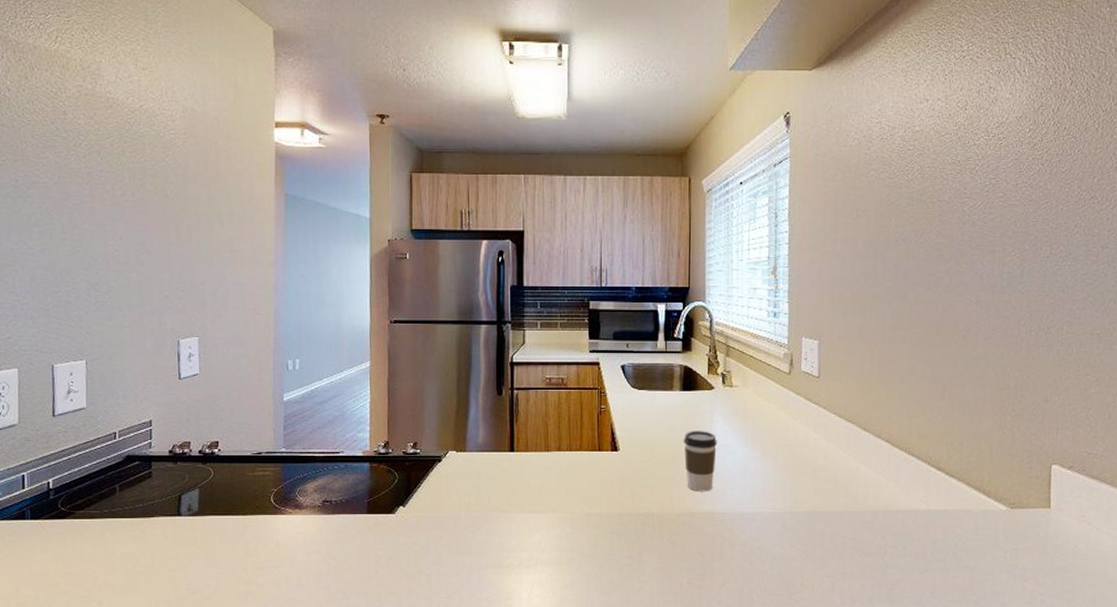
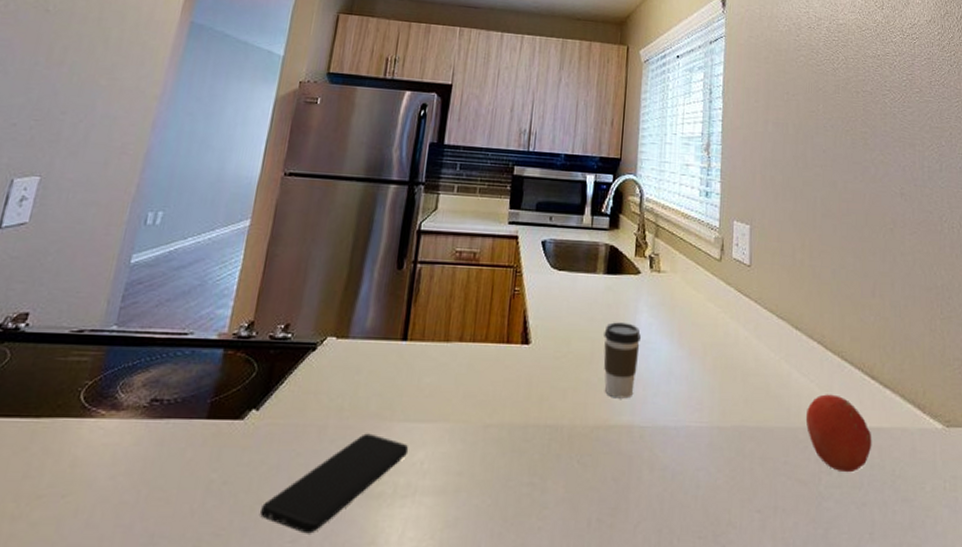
smartphone: none [420,522,527,592] -> present [260,433,409,534]
fruit: none [872,484,936,547] -> present [805,394,872,473]

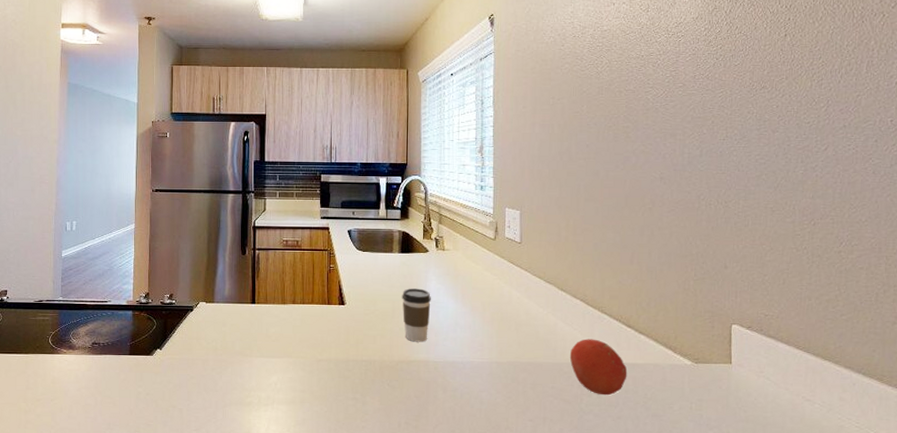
smartphone: present [260,433,409,534] -> none [173,365,266,426]

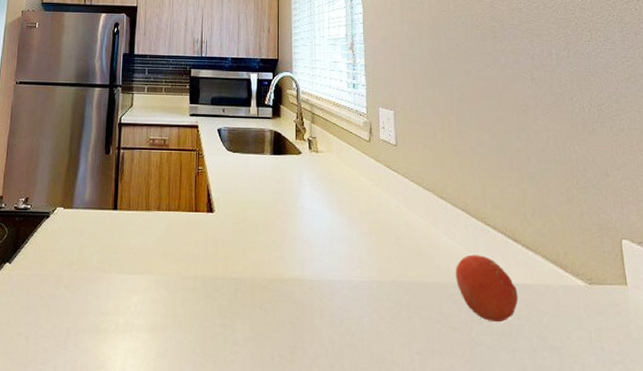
coffee cup: present [402,288,431,342] -> none [274,194,305,257]

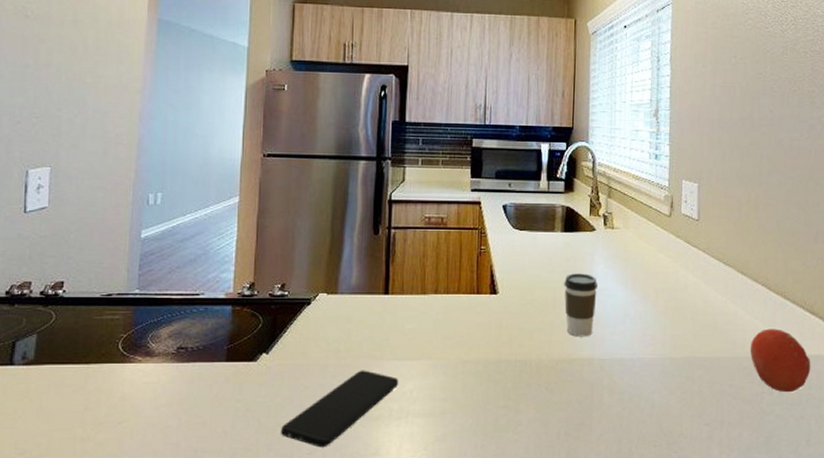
smartphone: none [18,282,125,359] -> present [281,370,399,448]
coffee cup: none [274,194,305,257] -> present [564,273,597,337]

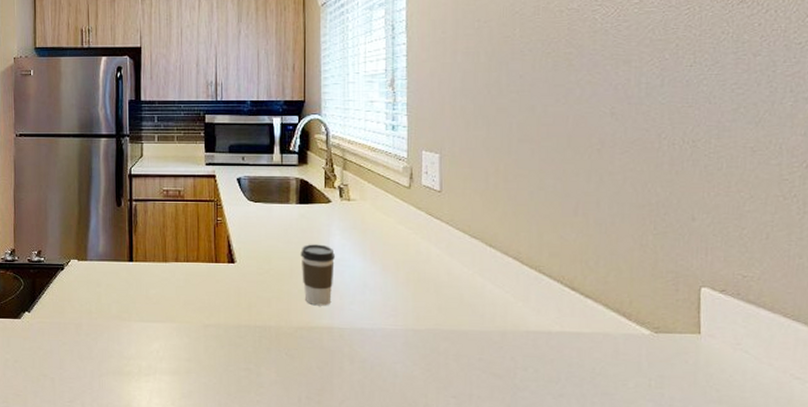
smartphone: present [281,370,399,448] -> none [45,330,146,397]
fruit: present [750,328,811,393] -> none [500,303,571,370]

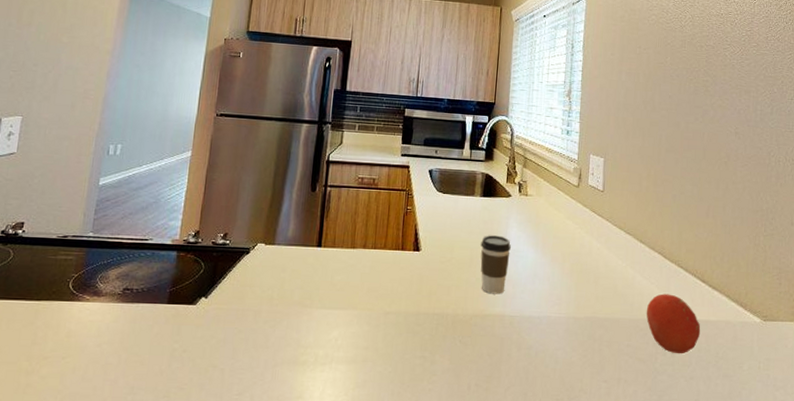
fruit: none [500,303,571,370] -> present [646,293,701,354]

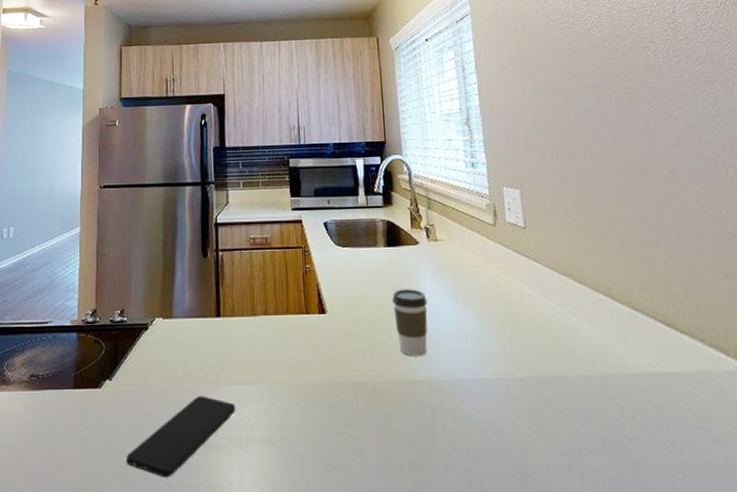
smartphone: none [213,317,326,389] -> present [126,395,236,478]
fruit: present [646,293,701,354] -> none [600,343,675,416]

